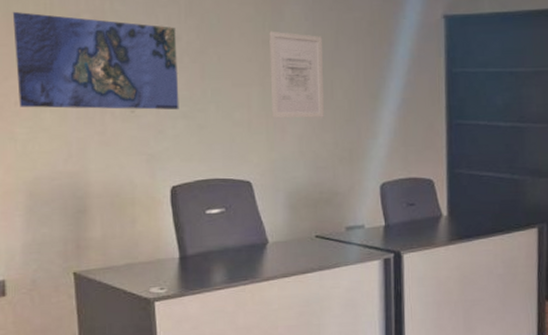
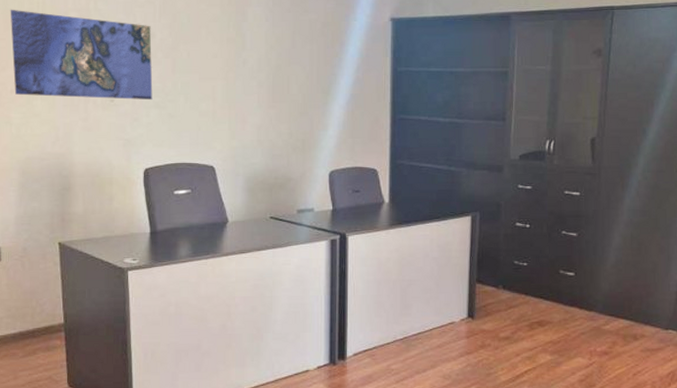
wall art: present [269,31,324,118] -> none [233,30,280,110]

